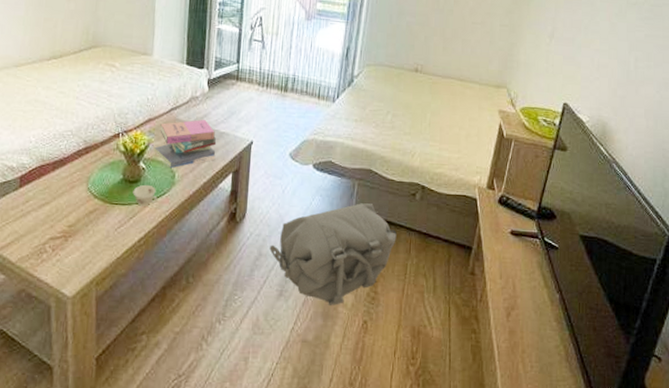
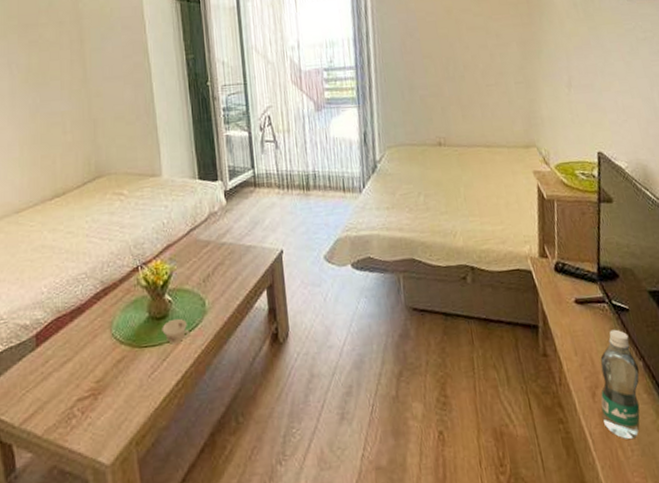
books: present [153,119,217,168] -> none [177,236,246,295]
duffel bag: present [269,203,397,305] -> none [321,296,456,421]
bottle: none [511,262,555,357] -> present [600,329,640,439]

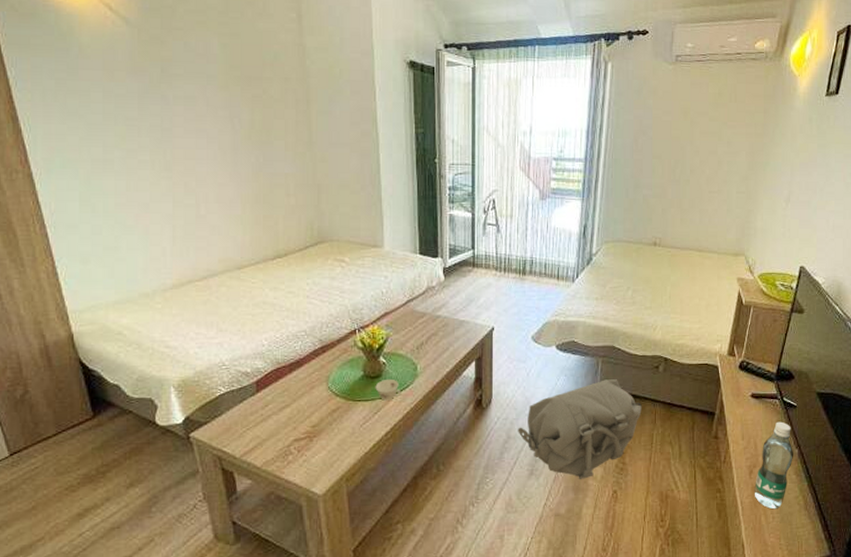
duffel bag: none [321,296,456,421] -> present [518,379,642,479]

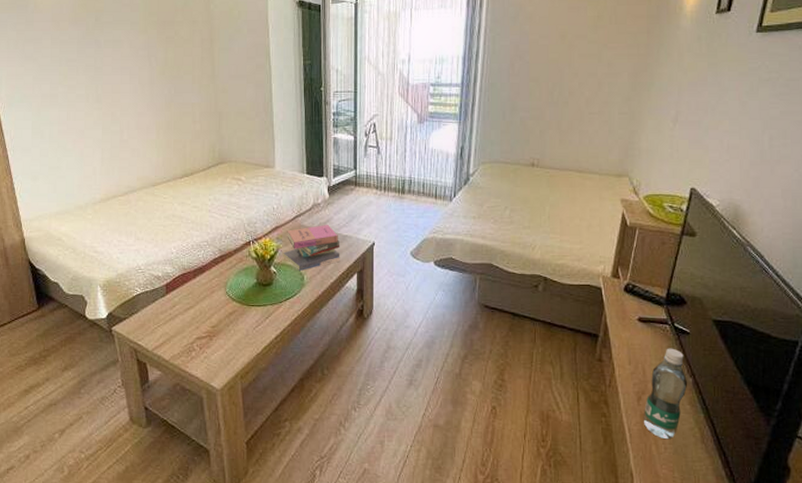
teacup: present [375,378,401,401] -> none [267,287,290,307]
books: none [392,310,457,360] -> present [282,225,340,271]
duffel bag: present [518,379,642,479] -> none [397,296,521,393]

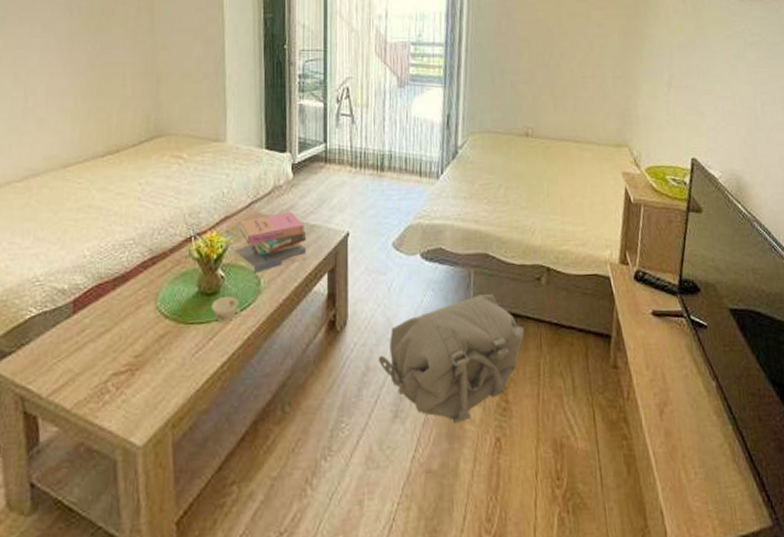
teacup: none [267,287,290,307] -> present [211,295,242,323]
duffel bag: none [397,296,521,393] -> present [378,294,525,423]
bottle: present [643,348,688,439] -> none [667,346,712,461]

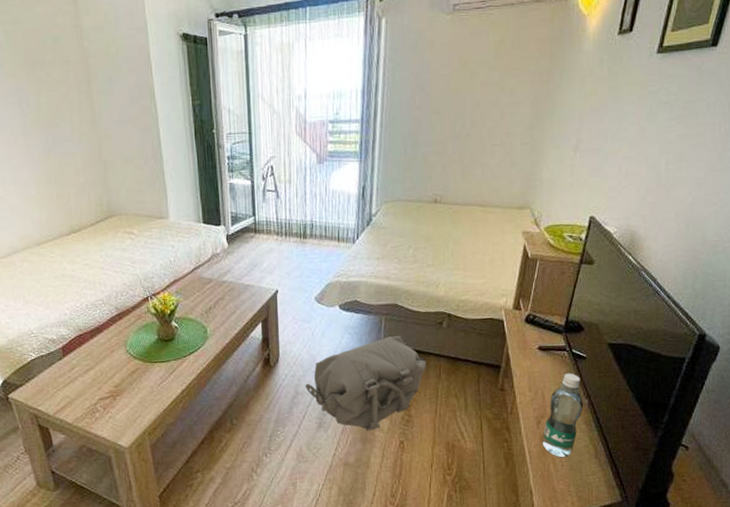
teacup: present [211,295,242,323] -> none [169,341,194,362]
books: present [233,212,307,273] -> none [182,275,244,324]
bottle: none [667,346,712,461] -> present [542,373,584,457]

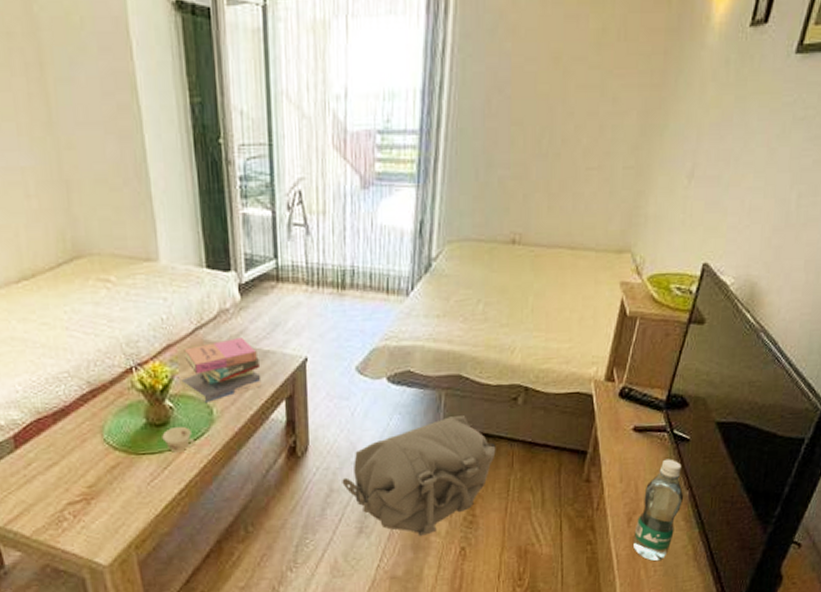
teacup: none [169,341,194,362] -> present [162,426,195,453]
books: none [182,275,244,324] -> present [179,338,262,402]

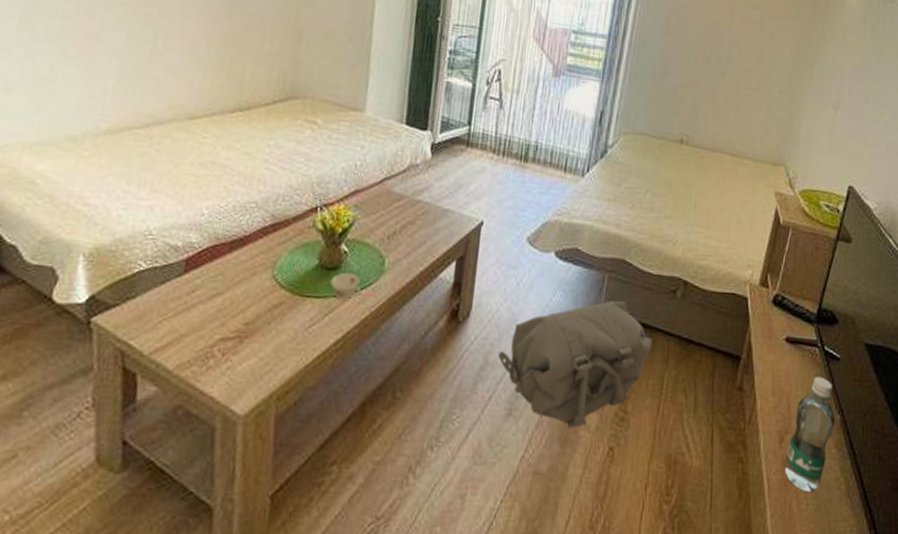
books: present [179,338,262,402] -> none [359,193,439,252]

